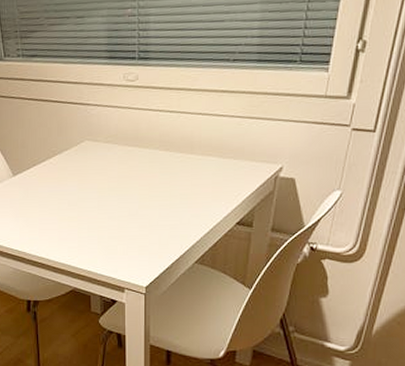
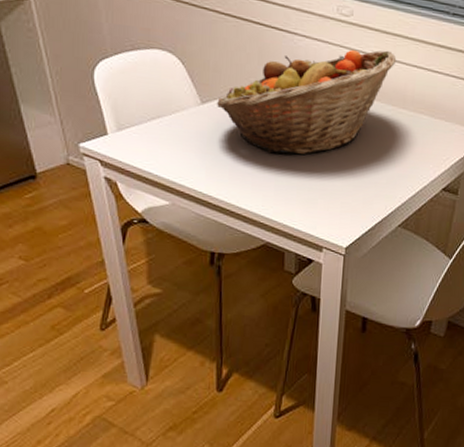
fruit basket: none [25,104,182,210] -> present [216,49,397,155]

